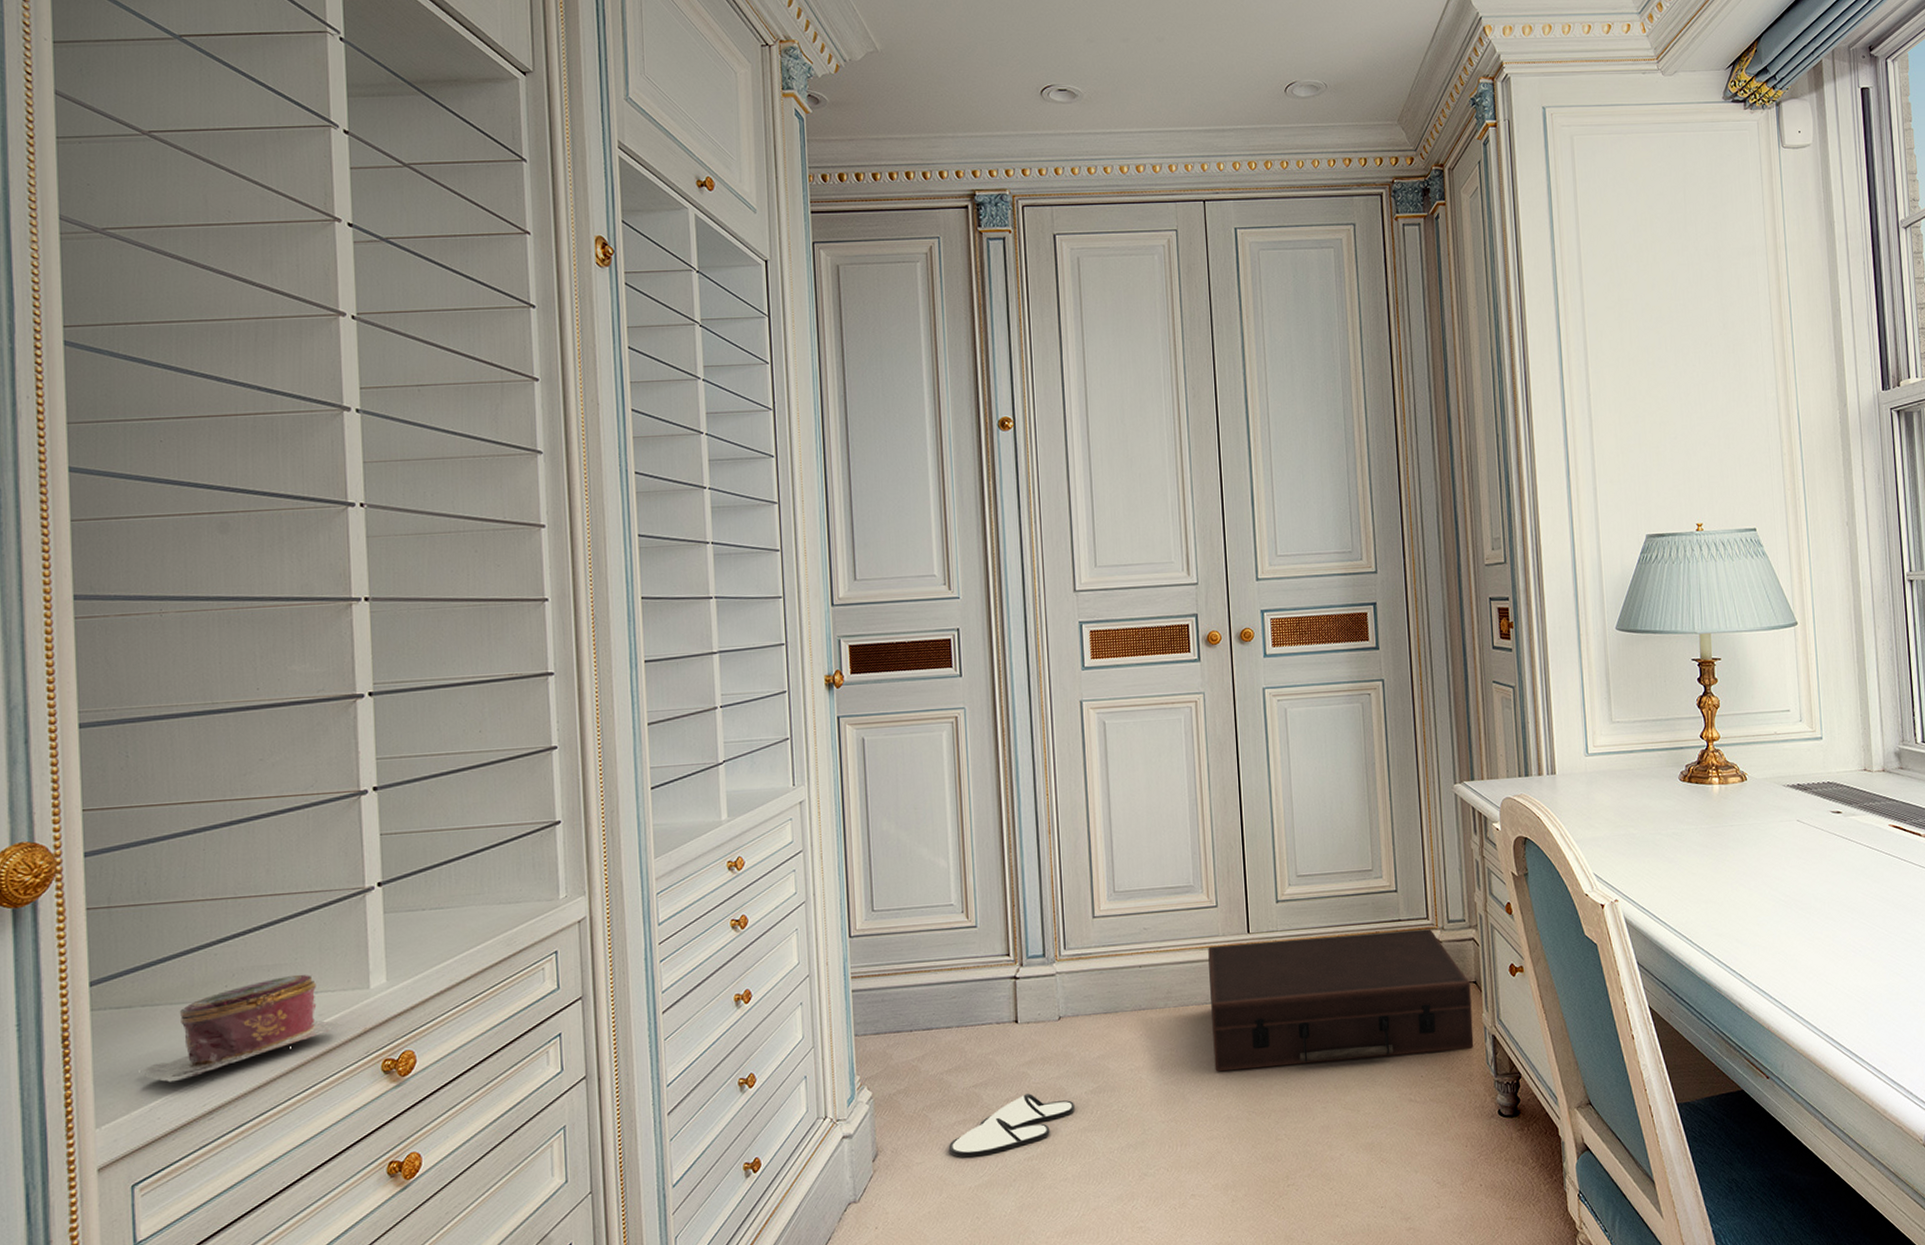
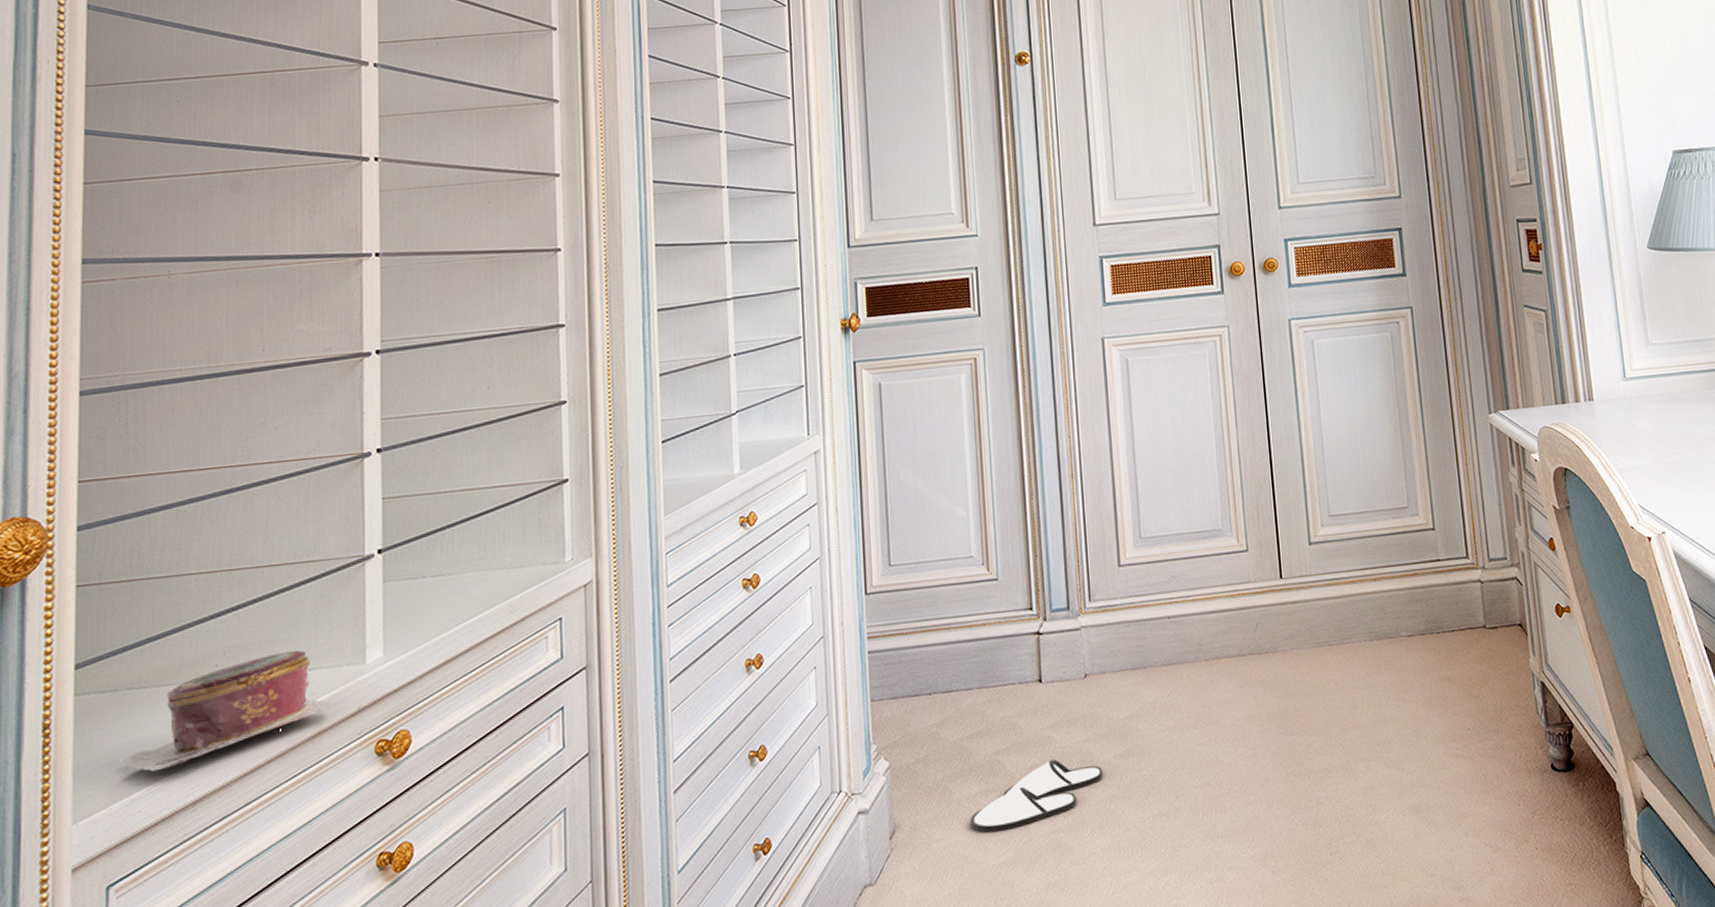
suitcase: present [1208,929,1474,1072] -> none [1239,568,1522,731]

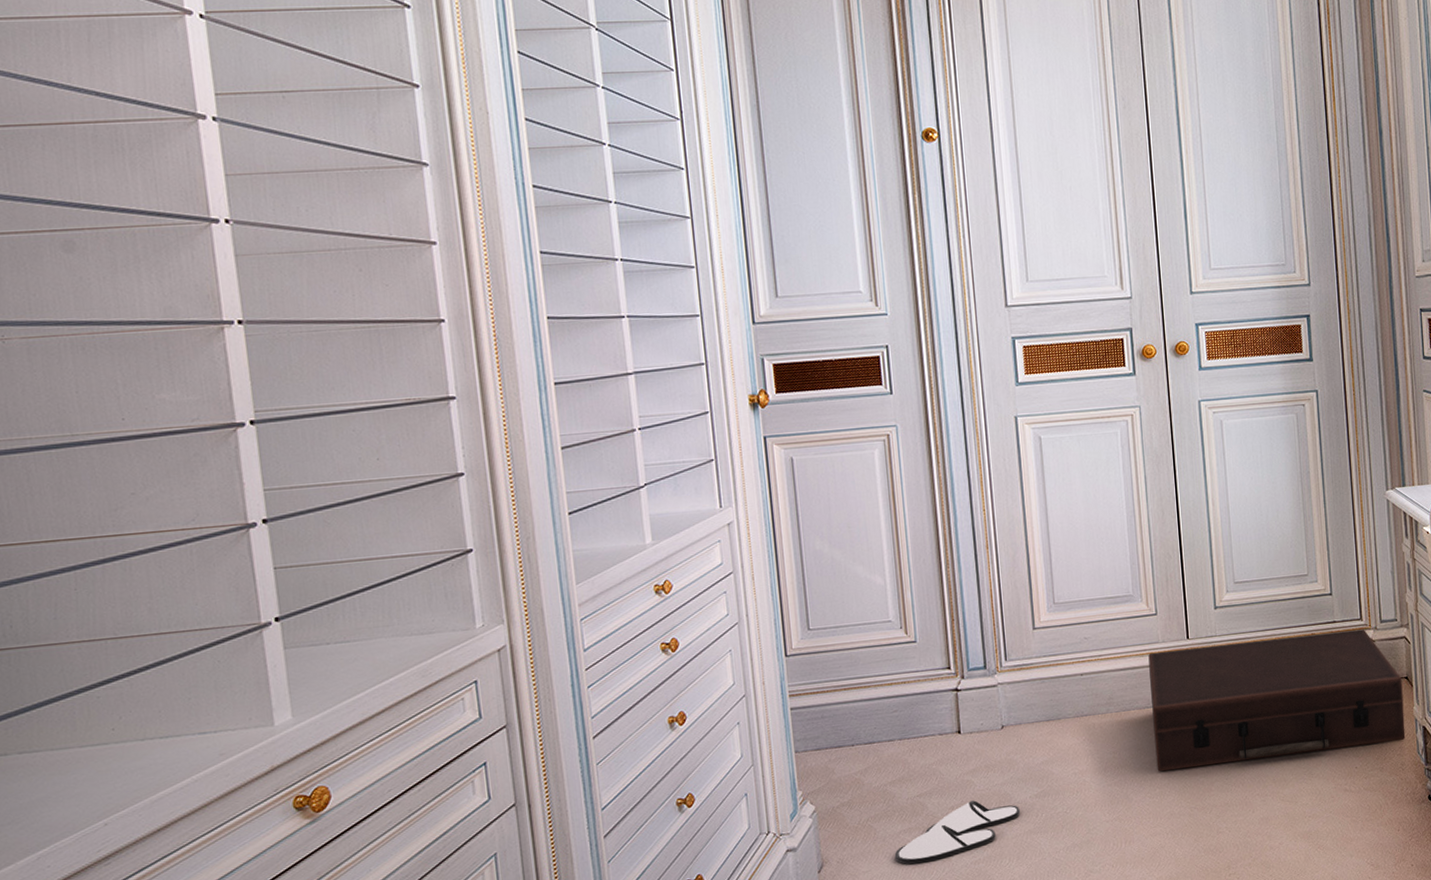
jewelry box: present [122,650,336,772] -> none [23,714,248,830]
suitcase: none [1239,568,1522,731] -> present [1148,629,1406,772]

